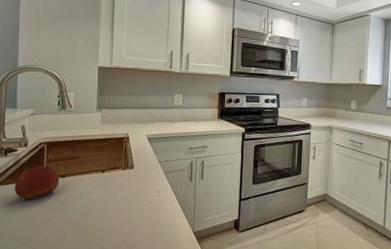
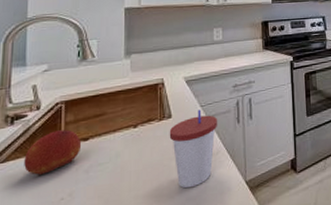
cup: none [131,165,173,230] -> present [169,109,217,189]

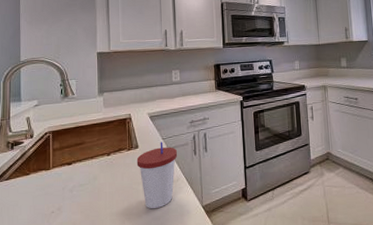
fruit: present [24,129,82,176] -> none [23,155,66,193]

